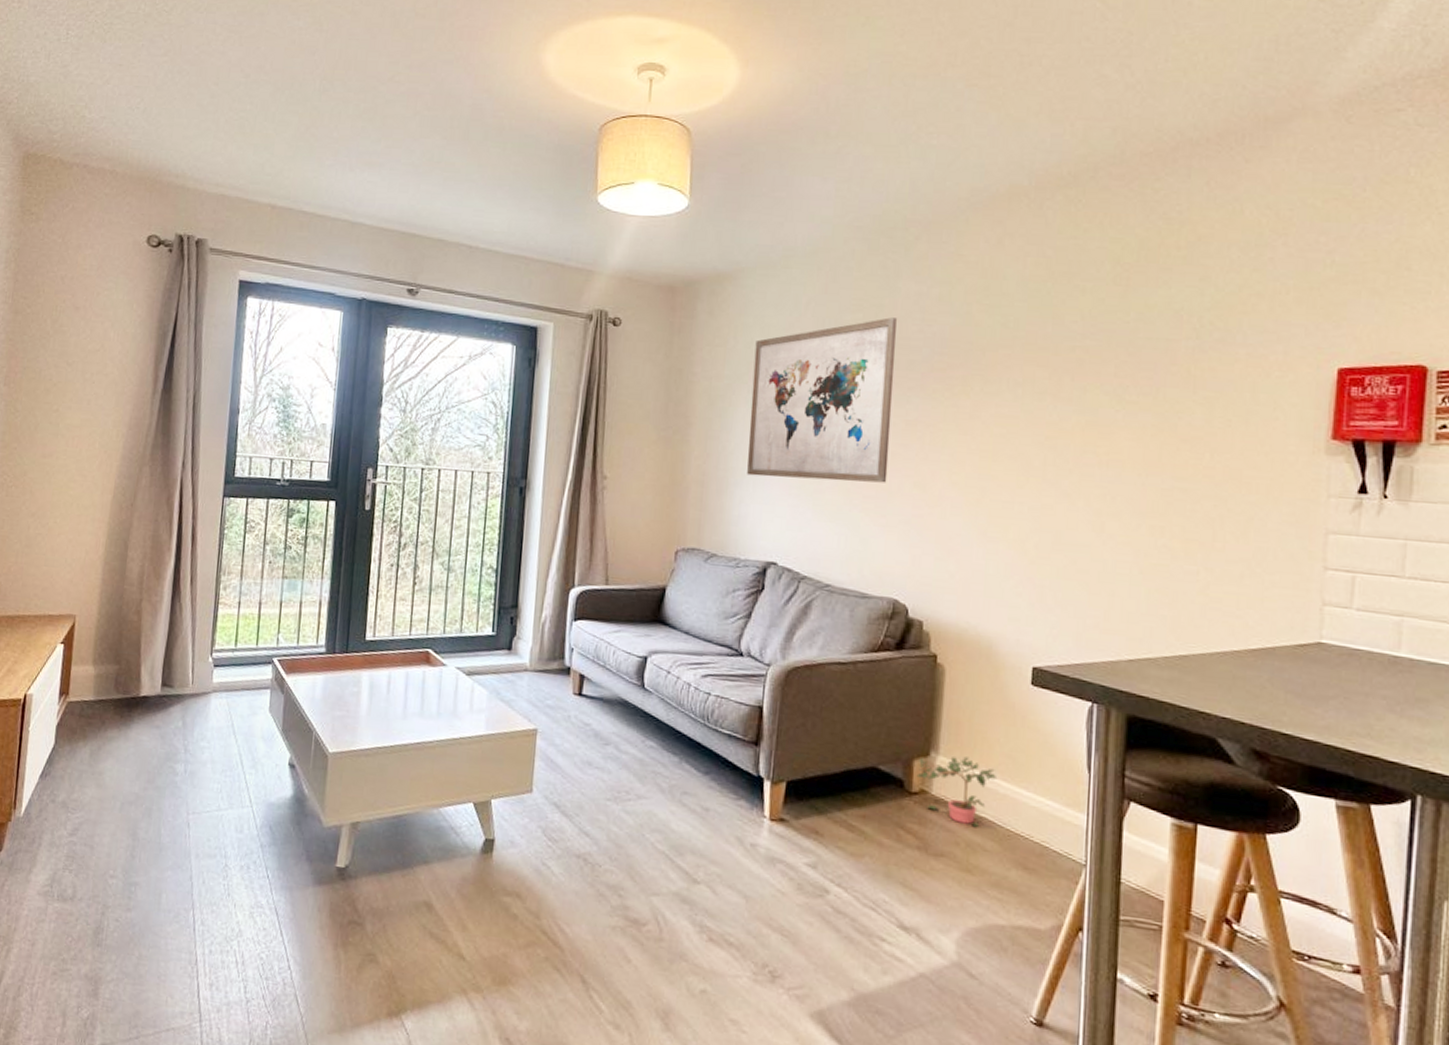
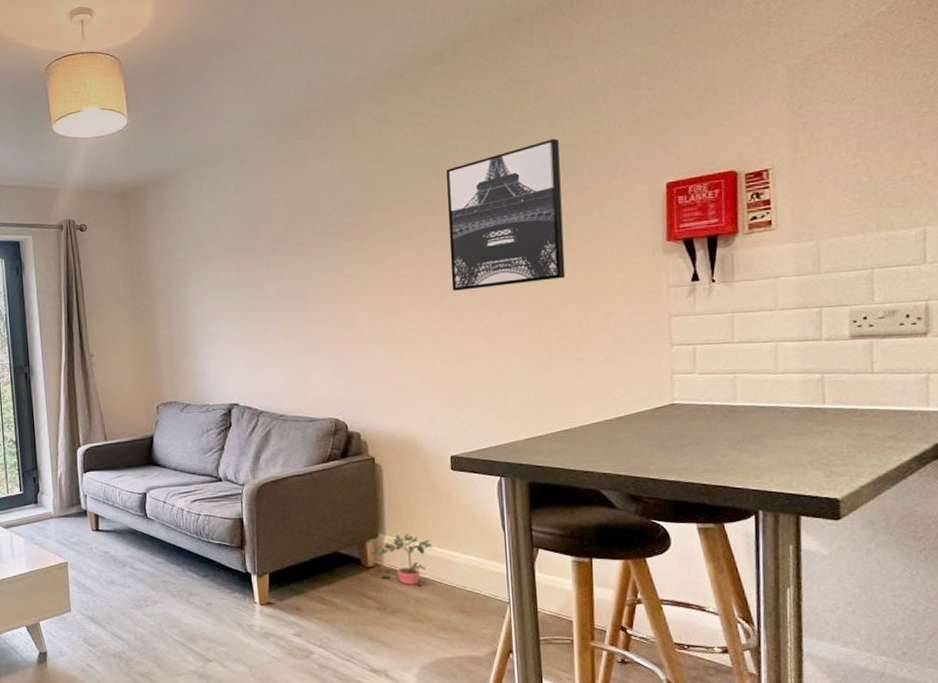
wall art: present [747,317,897,483] -> none [198,192,318,337]
wall art: none [1058,295,1211,467] -> present [445,138,565,291]

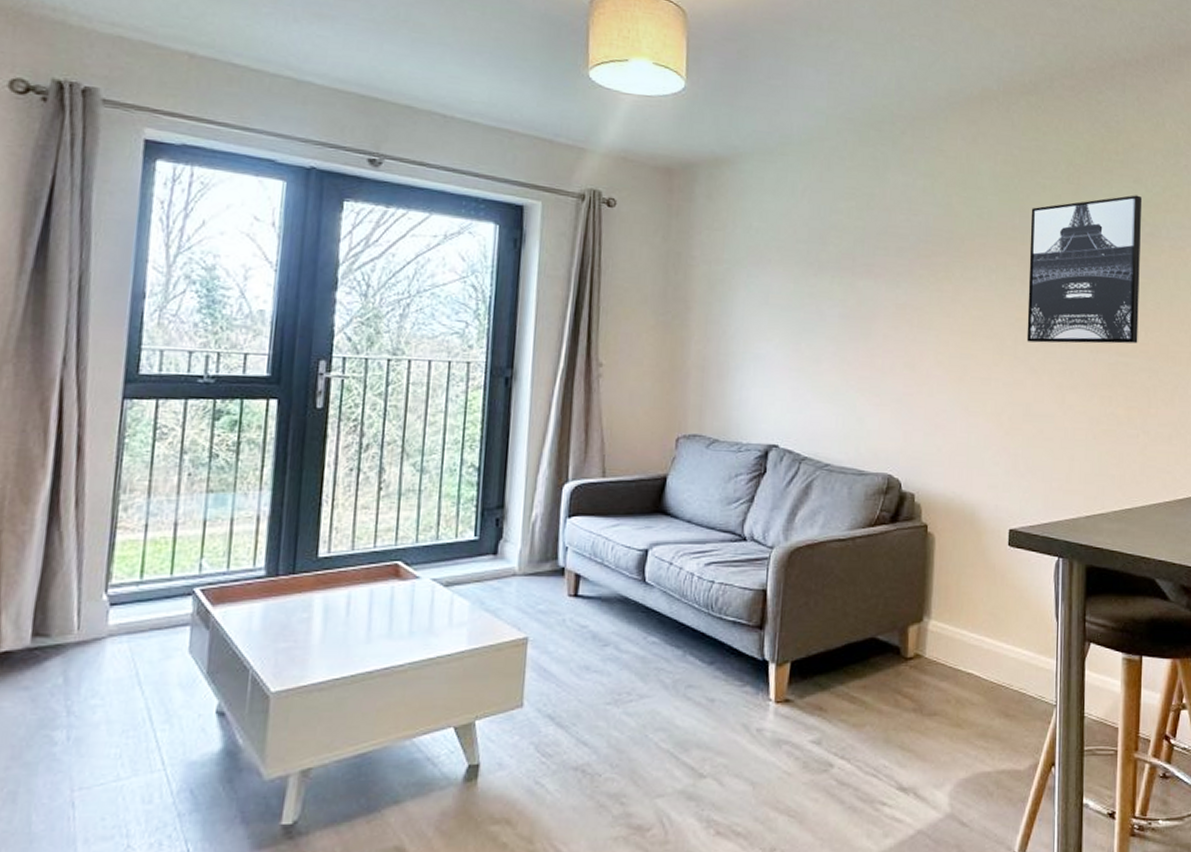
potted plant: present [370,533,432,586] -> none [911,618,981,683]

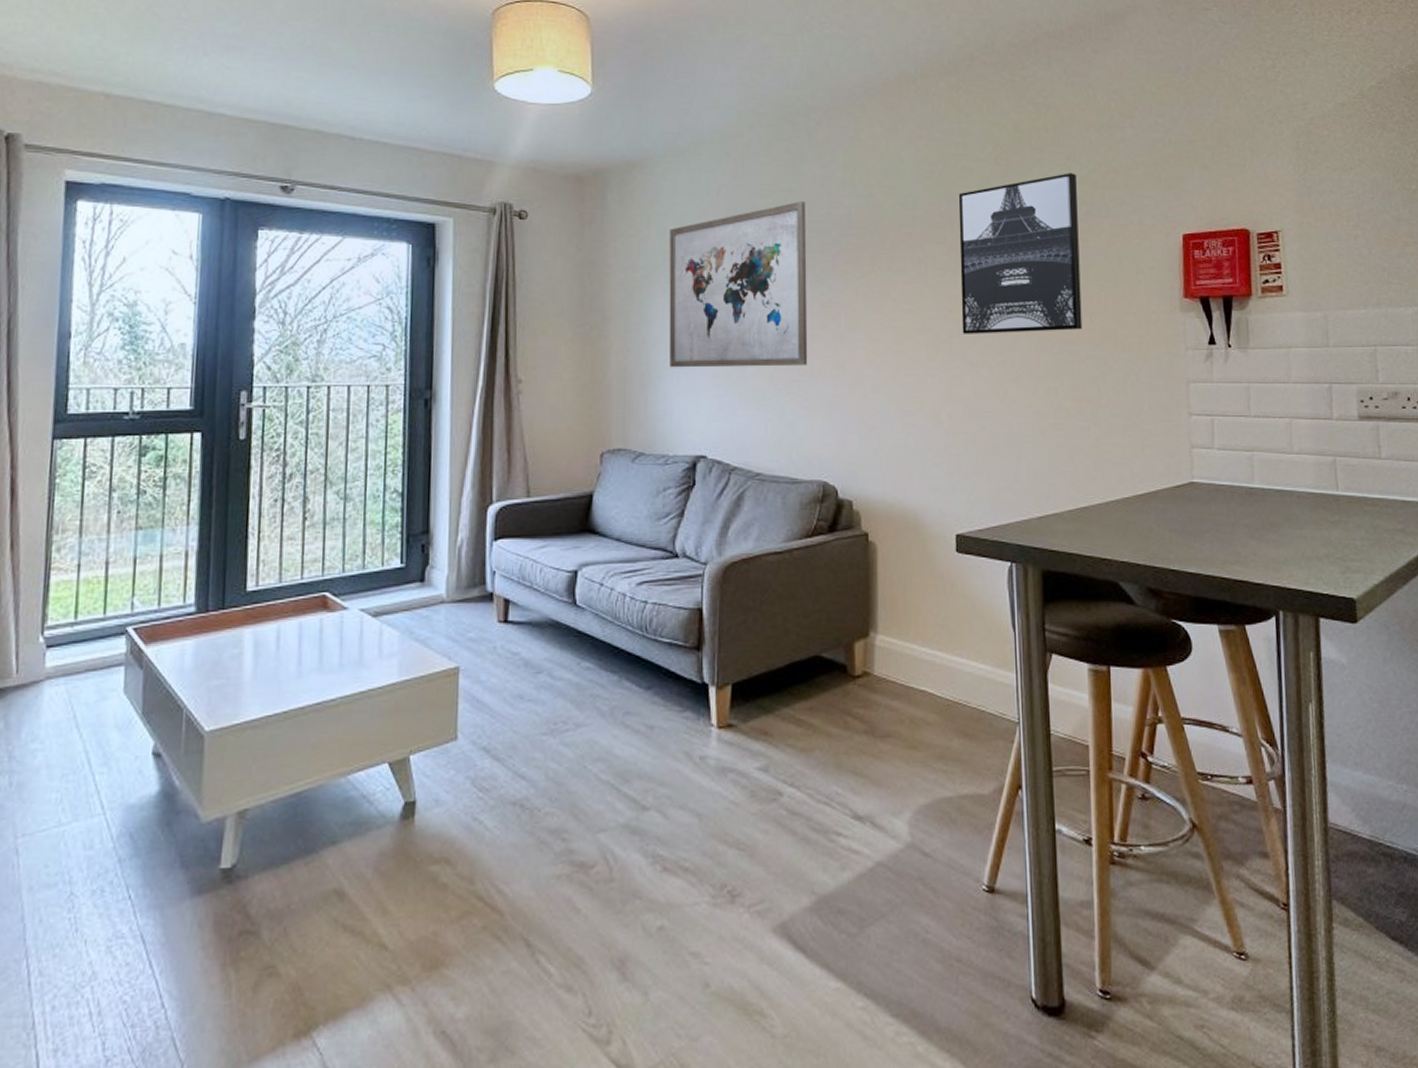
wall art: none [748,206,886,364] -> present [669,201,808,368]

